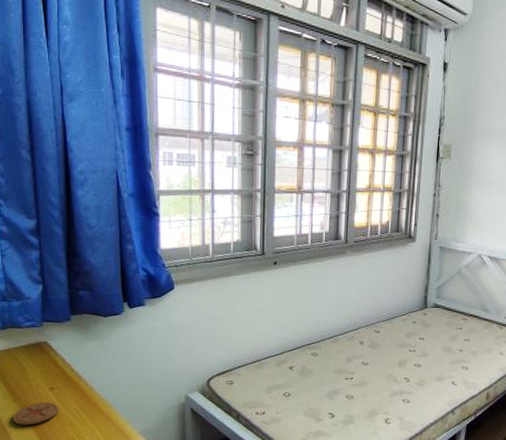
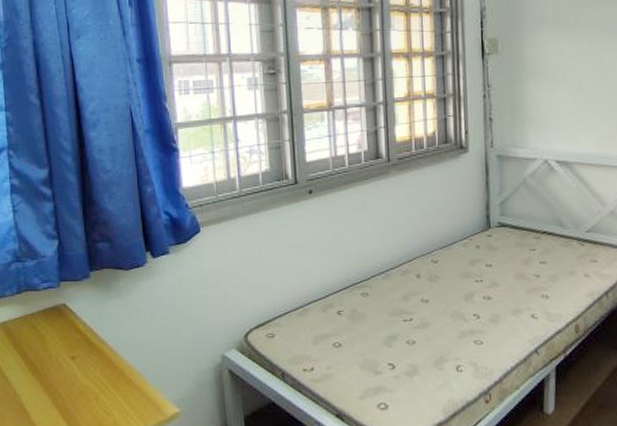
coaster: present [13,402,58,426] -> none [33,373,82,403]

